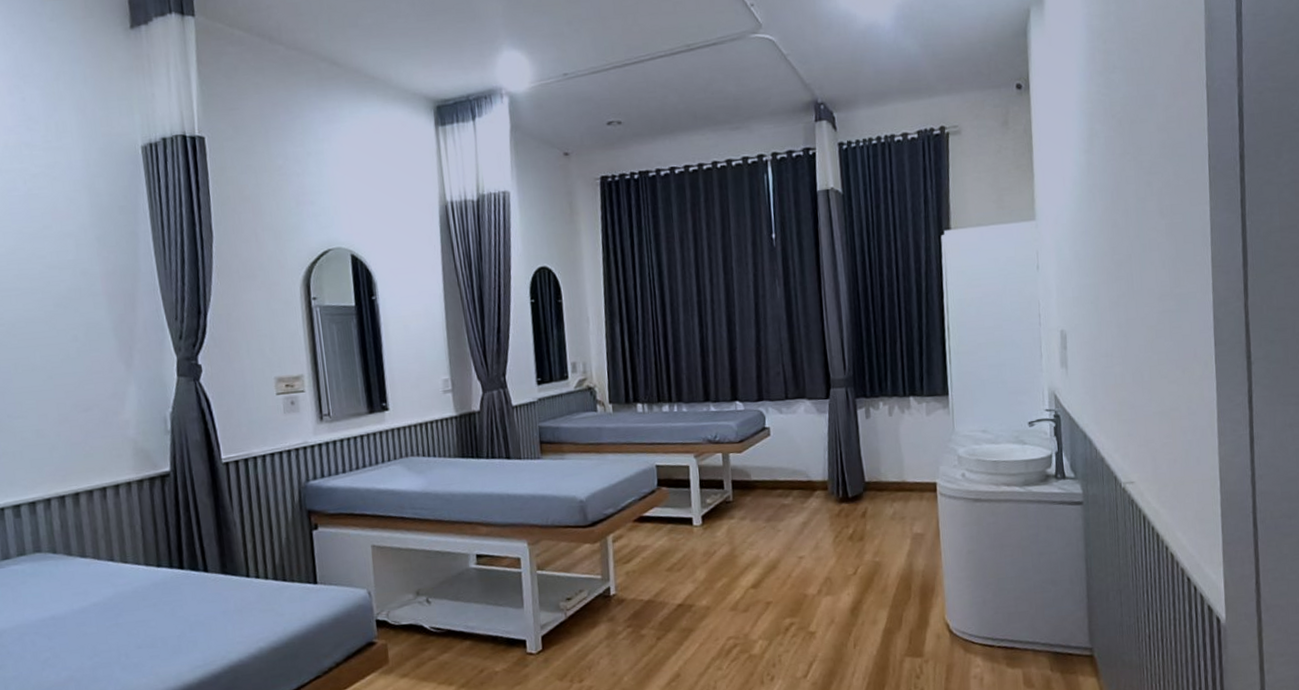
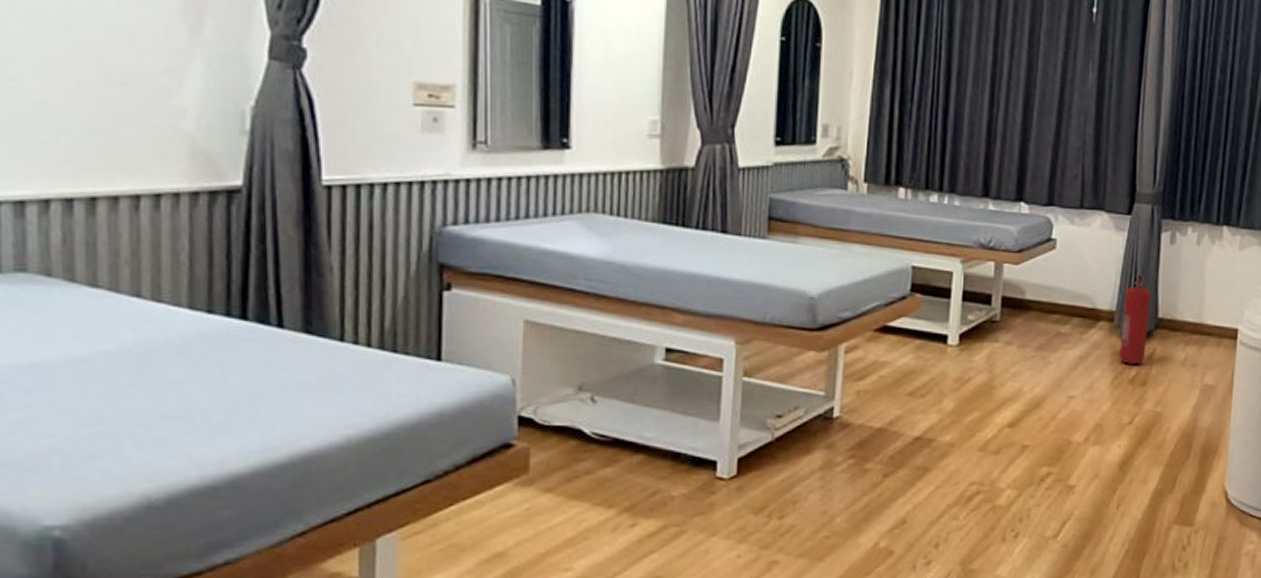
fire extinguisher: none [834,447,859,525] -> present [1119,274,1152,365]

